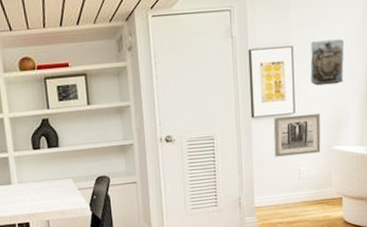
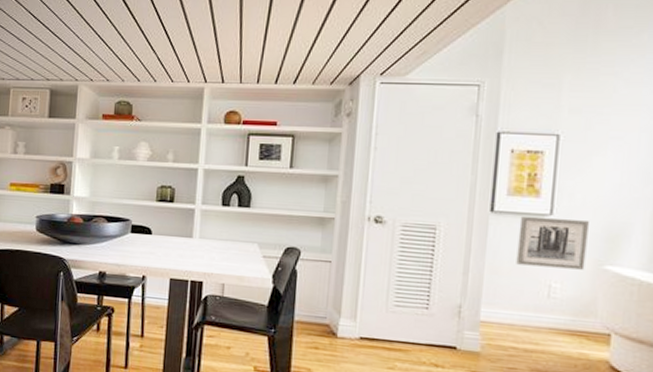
stone relief: present [310,39,344,86] -> none [580,132,635,188]

